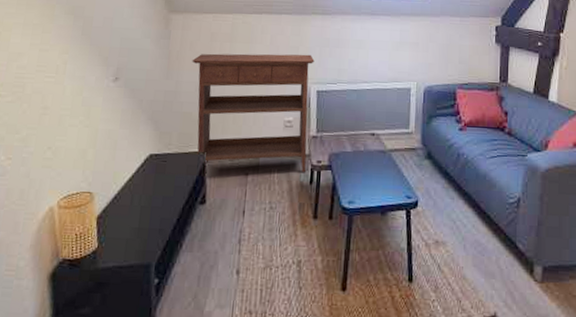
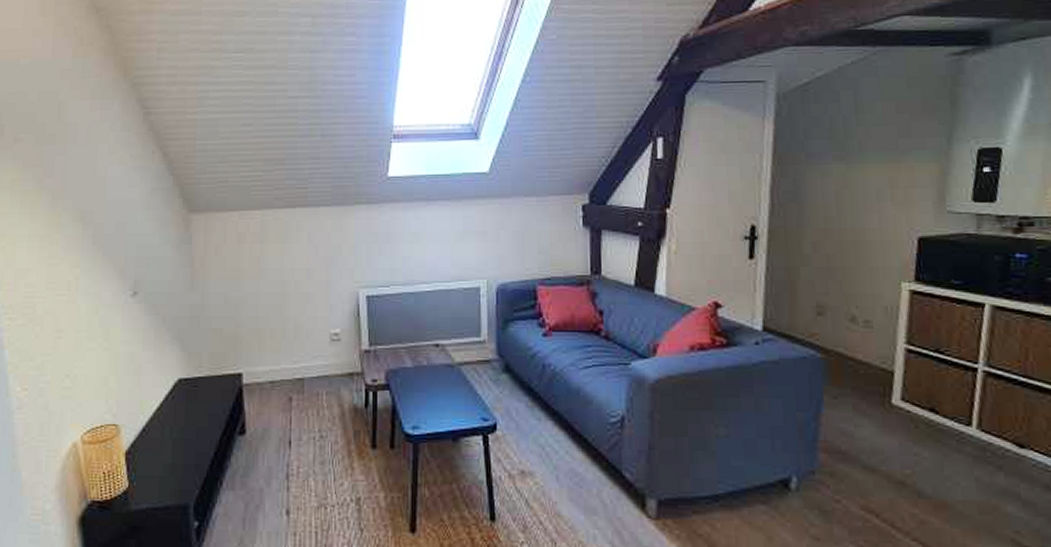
console table: present [192,53,315,173] -> none [218,253,361,395]

